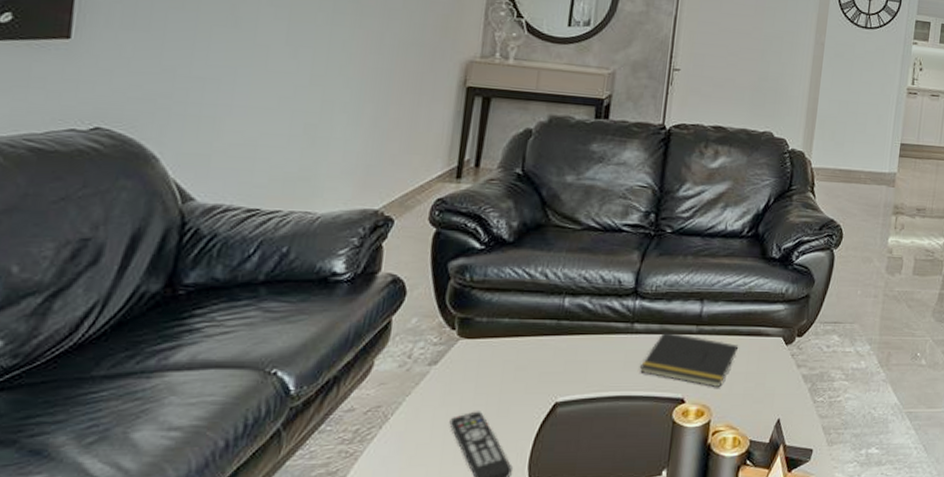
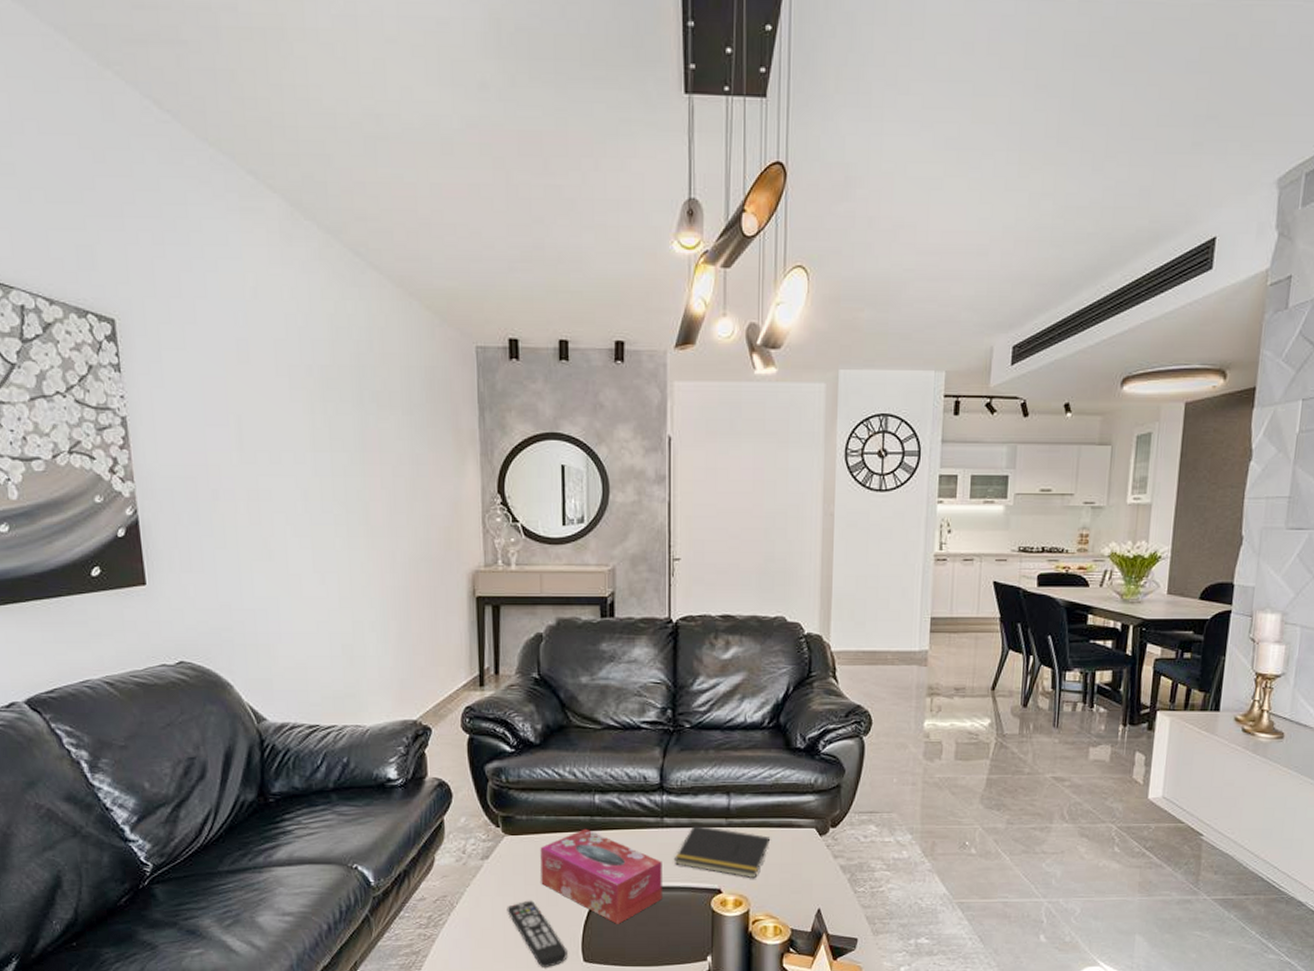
tissue box: none [493,333,627,437] -> present [540,828,662,924]

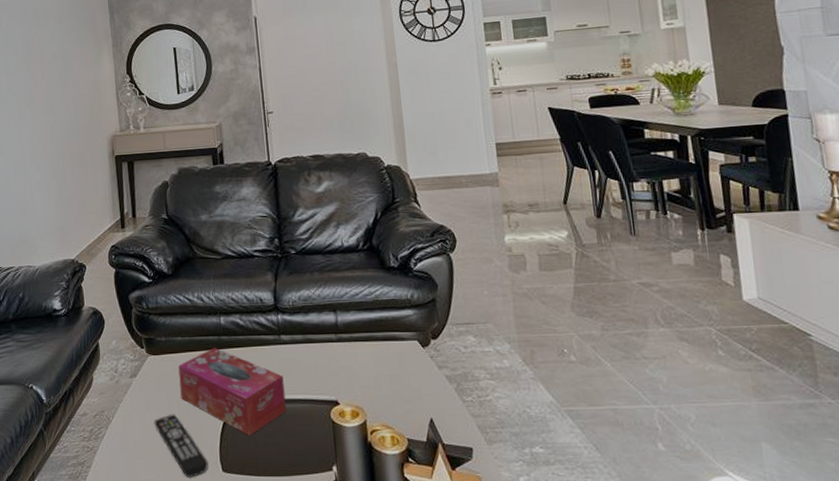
notepad: present [673,825,771,879] -> none [293,341,378,390]

